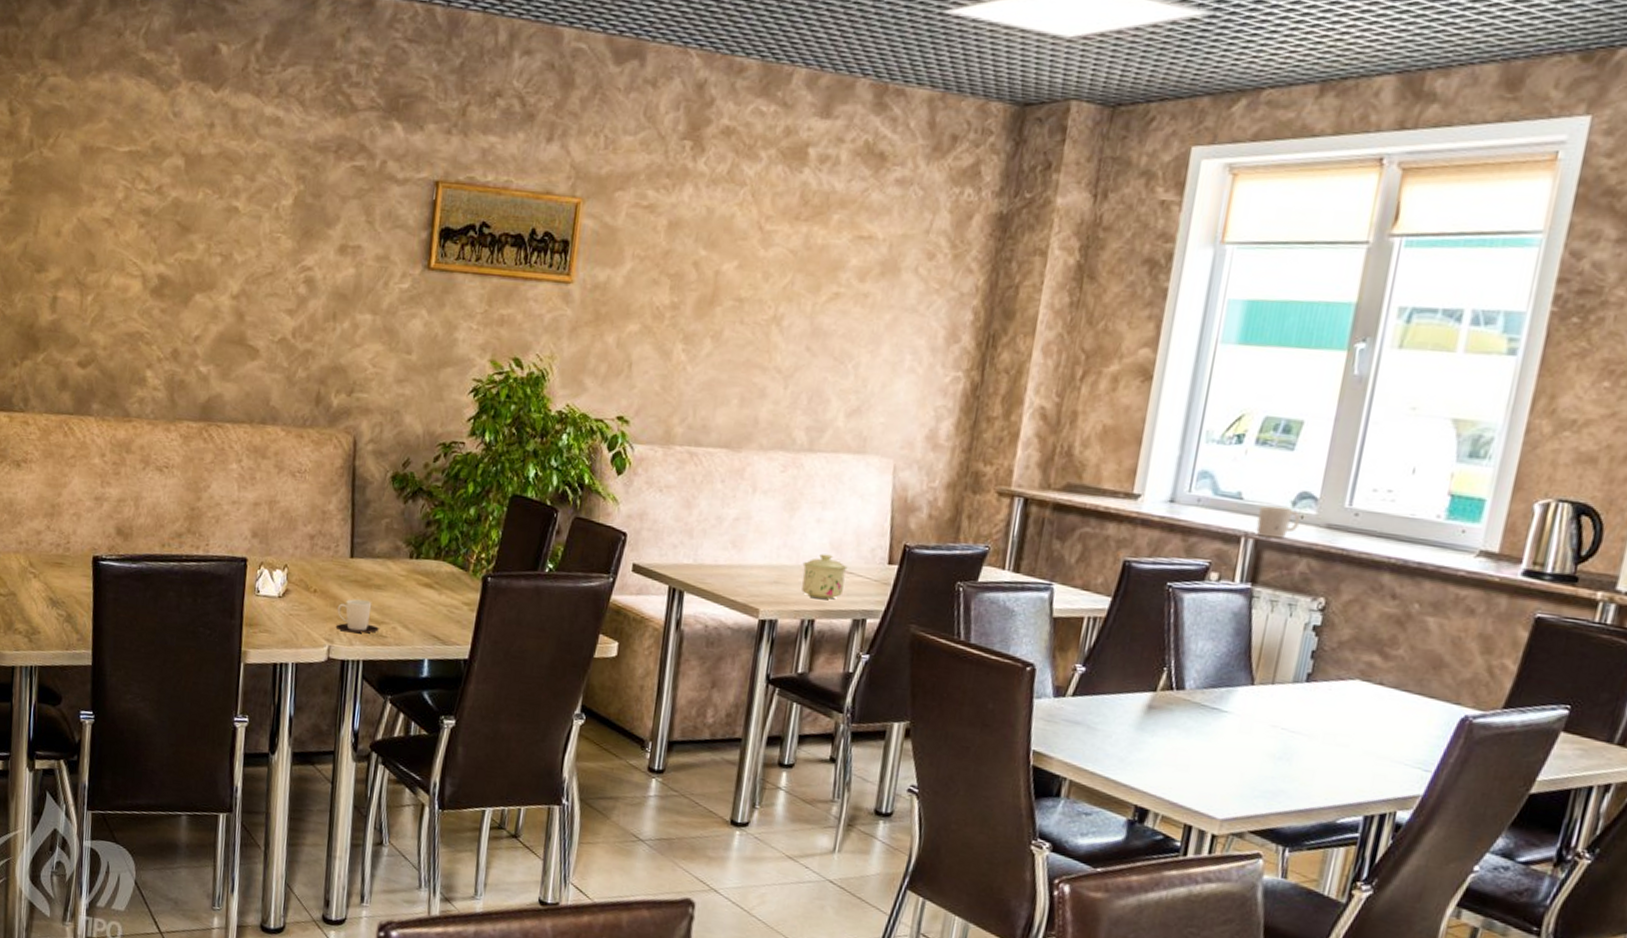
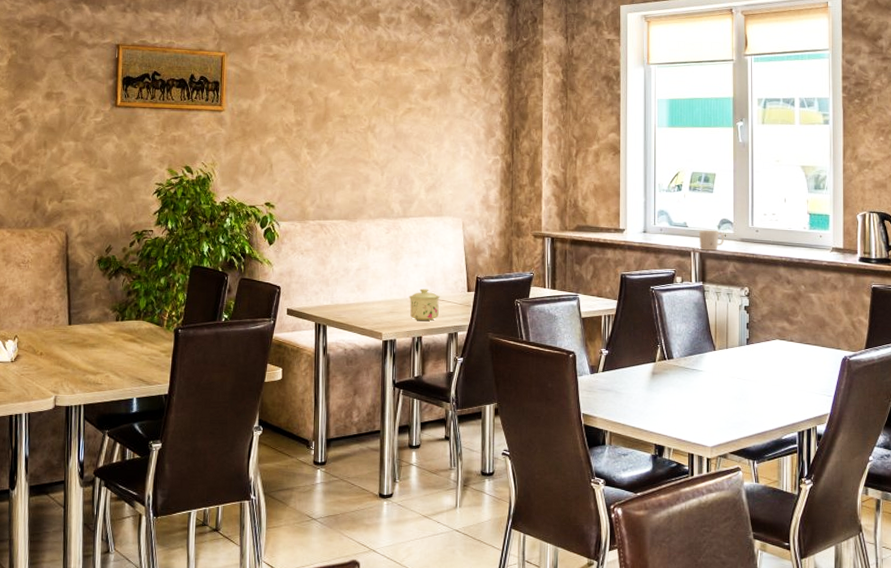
cup: present [335,599,379,633] -> none [59,357,95,384]

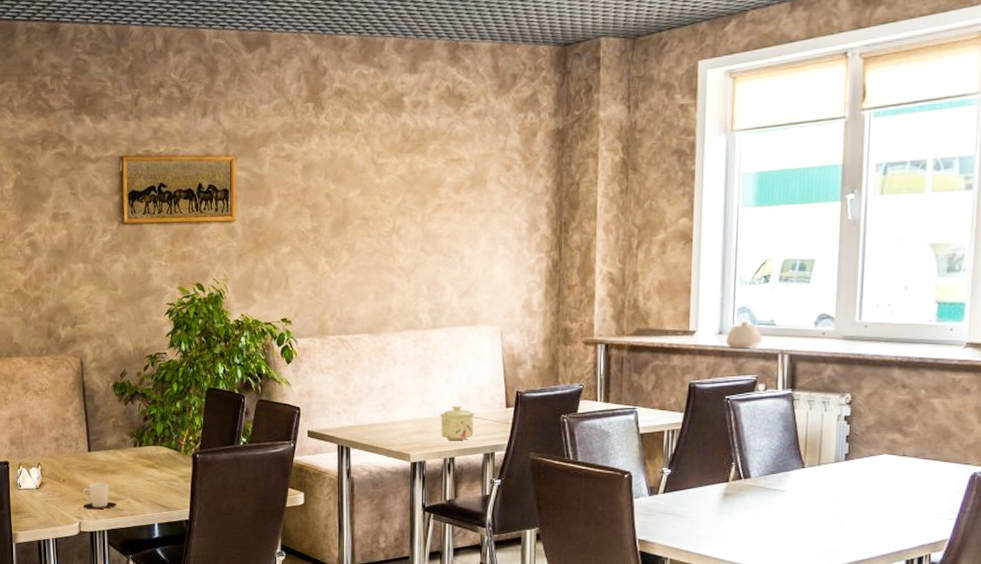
cup: none [59,357,95,384] -> present [83,483,117,510]
sugar bowl: none [649,222,678,246] -> present [725,321,762,349]
mug: present [699,230,724,251] -> none [789,328,822,352]

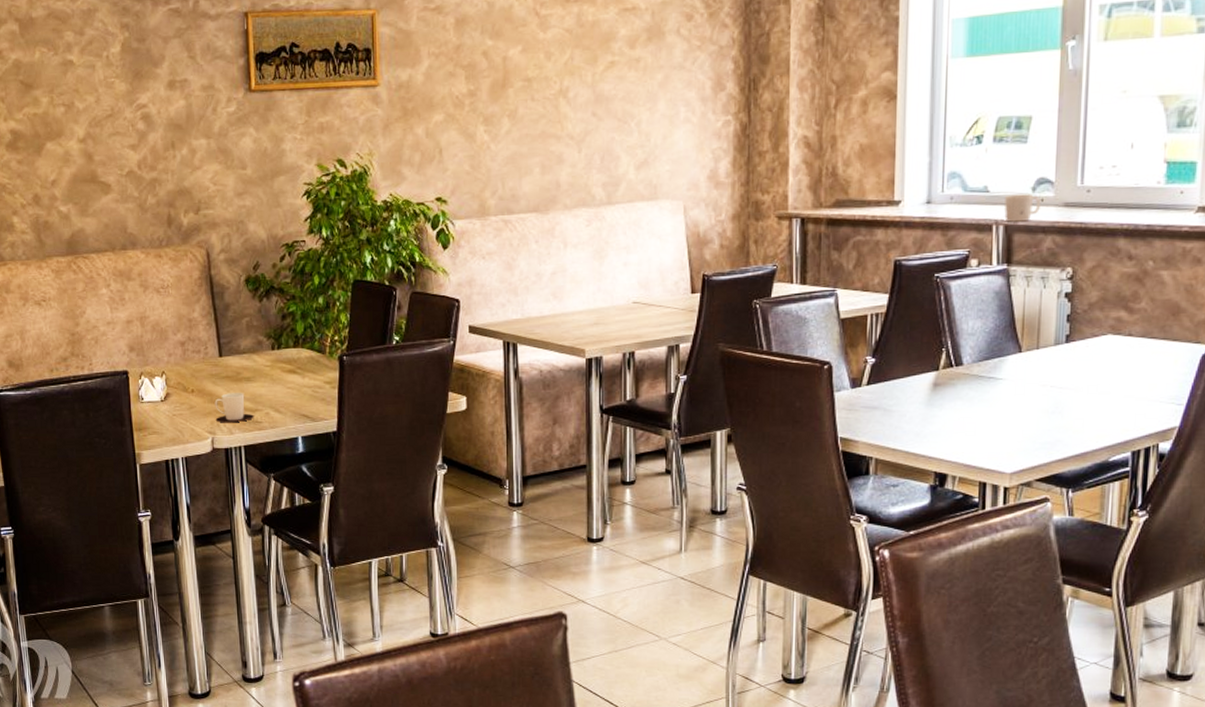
sugar bowl: present [439,406,475,440] -> none [617,292,657,332]
sugar bowl: present [725,321,762,349] -> none [934,188,975,220]
mug: none [789,328,822,352] -> present [1004,194,1040,222]

